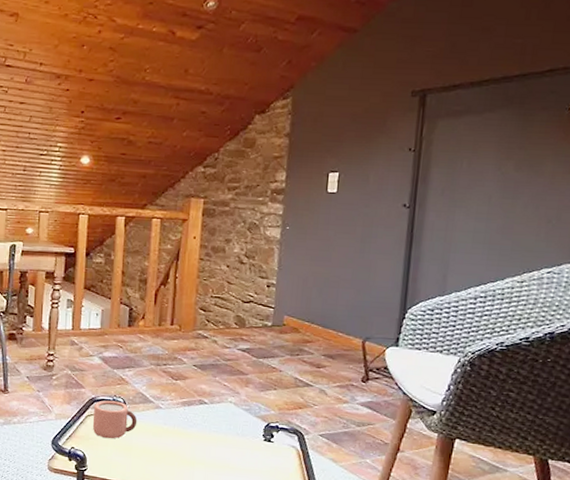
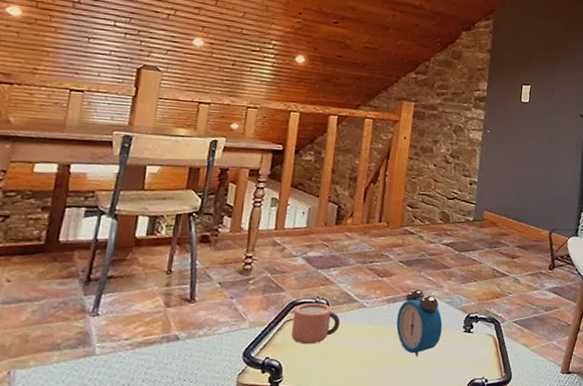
alarm clock: none [192,393,240,460] -> present [396,288,442,356]

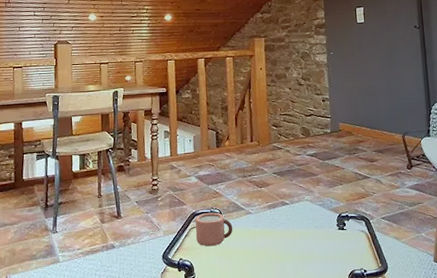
alarm clock: present [396,288,442,356] -> none [278,195,319,252]

